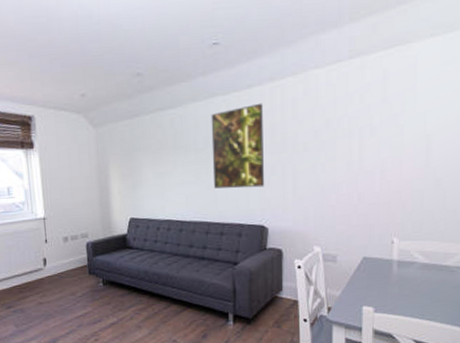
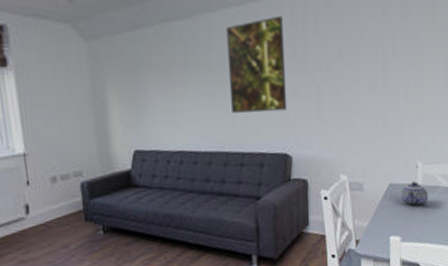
teapot: none [375,256,405,281] -> present [401,182,429,207]

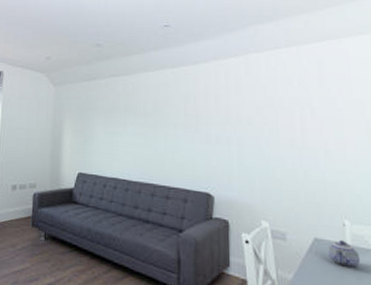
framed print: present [226,15,287,113] -> none [160,77,211,155]

